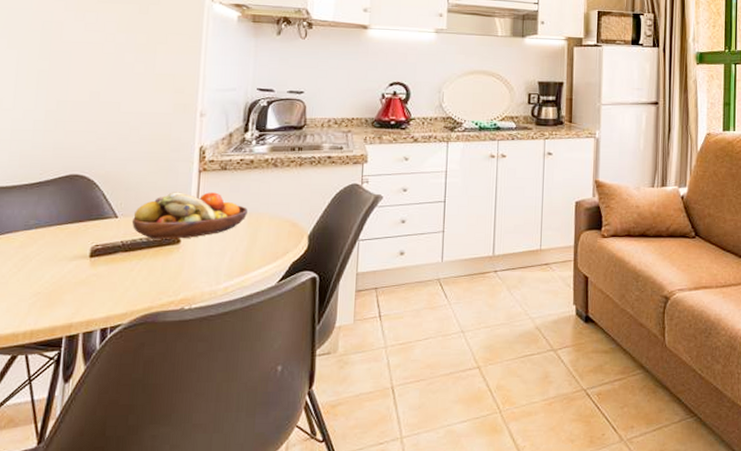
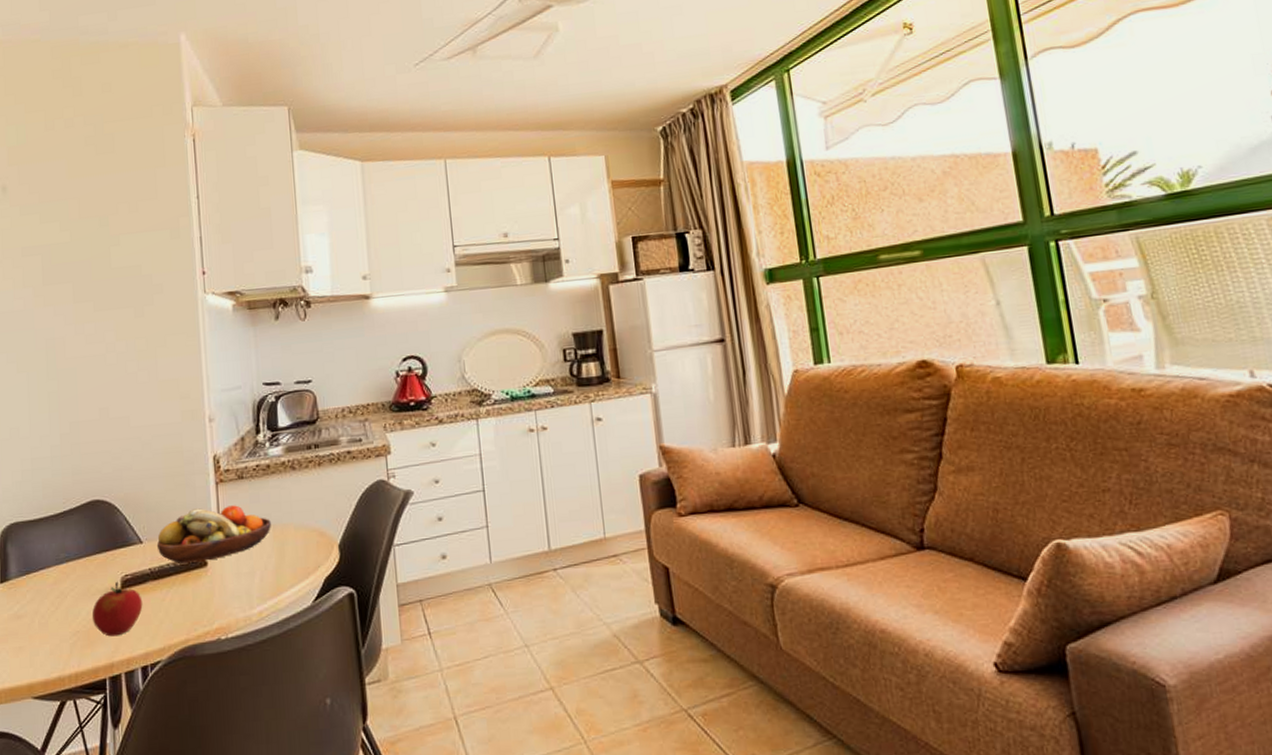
apple: none [55,250,111,300] -> present [91,581,143,637]

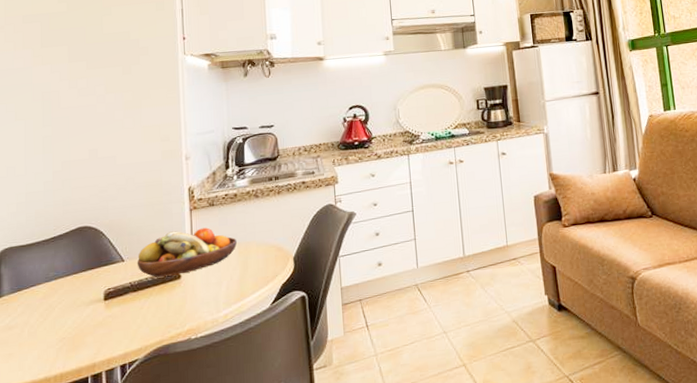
apple: present [91,581,143,637] -> none [77,294,123,341]

